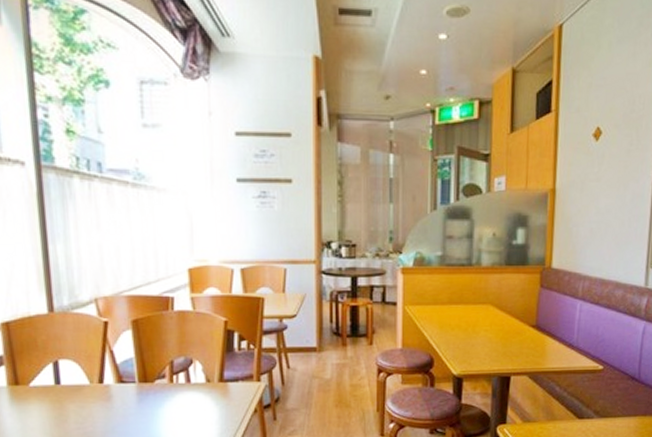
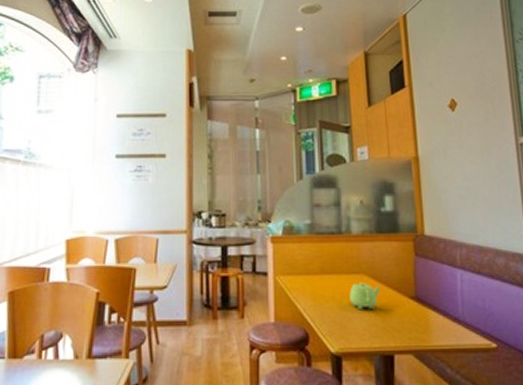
teapot: none [474,312,504,337] -> present [349,282,380,310]

